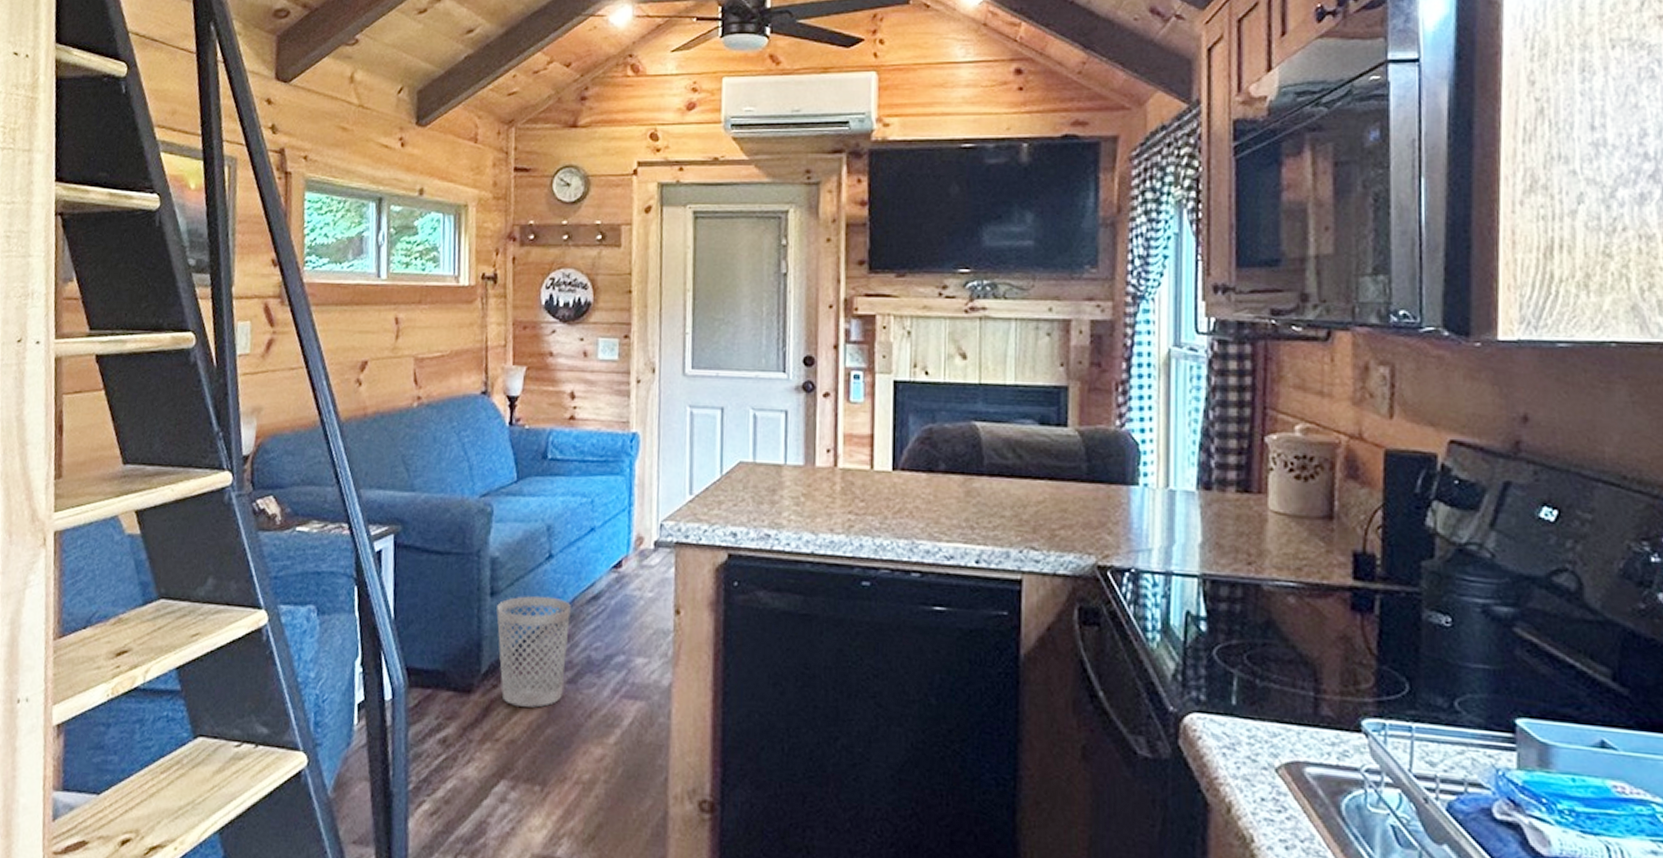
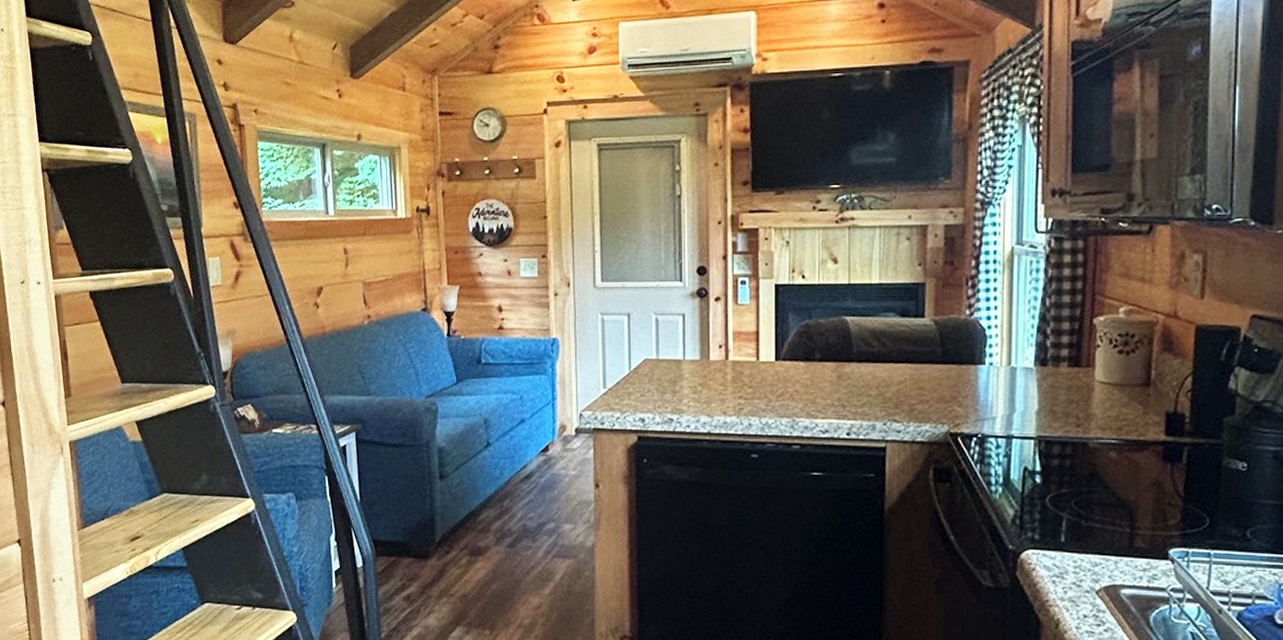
wastebasket: present [496,596,571,708] -> none [446,477,508,568]

